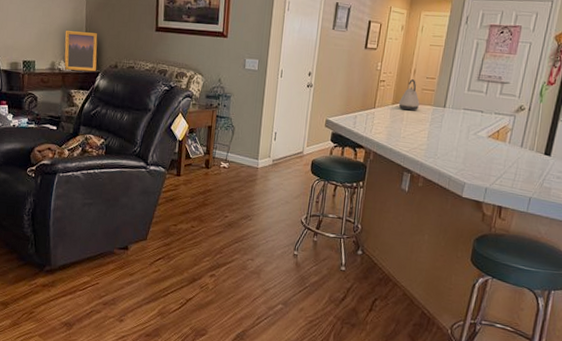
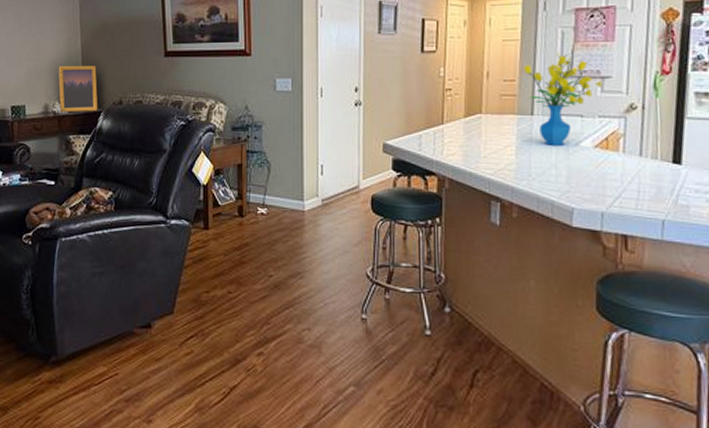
kettle: present [398,79,420,111] -> none [472,84,500,123]
bouquet: none [443,59,502,134] -> present [523,53,602,145]

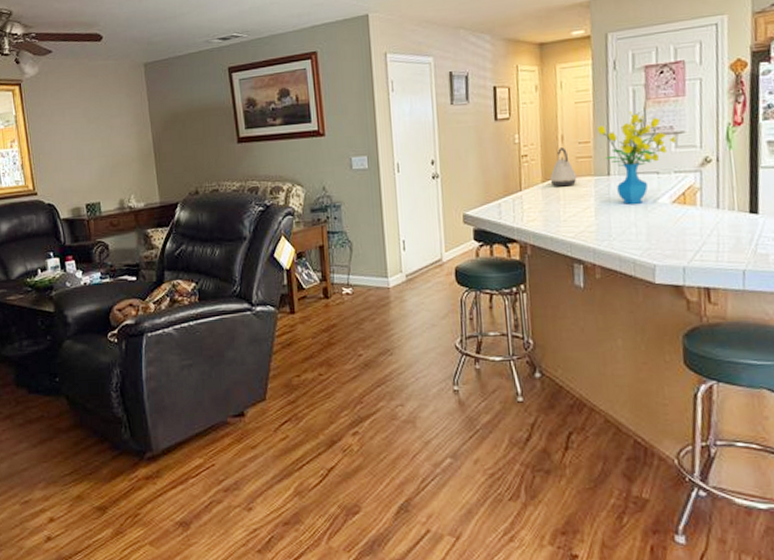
picture frame: present [58,66,98,113] -> none [131,157,175,207]
kettle: none [472,84,500,123] -> present [549,147,577,187]

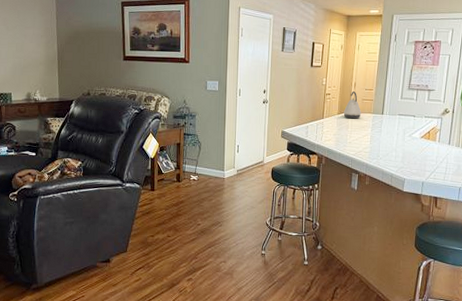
bouquet: present [597,111,676,204] -> none [379,72,429,136]

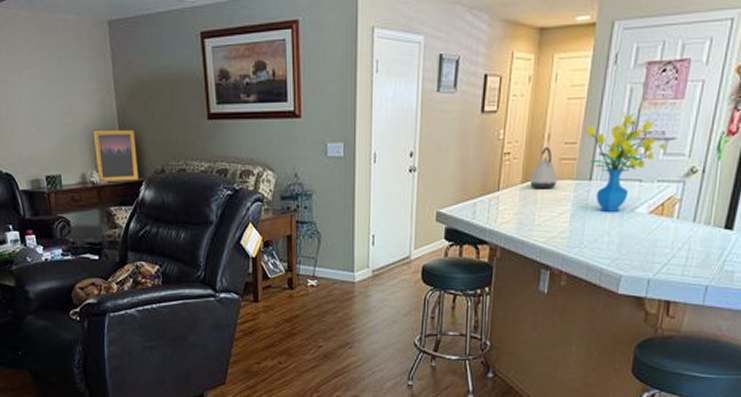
picture frame: none [38,64,71,100] -> present [93,130,139,183]
bouquet: none [379,72,429,136] -> present [586,112,666,212]

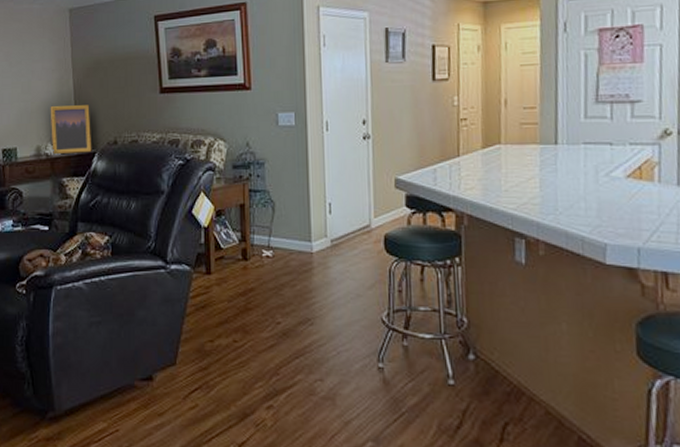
kettle: present [529,147,558,189] -> none [490,112,521,154]
bouquet: present [586,112,666,212] -> none [544,77,632,176]

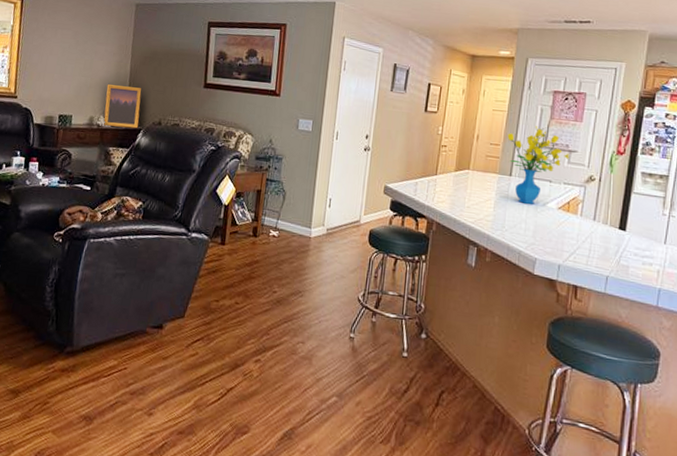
bouquet: none [544,77,632,176] -> present [507,126,569,204]

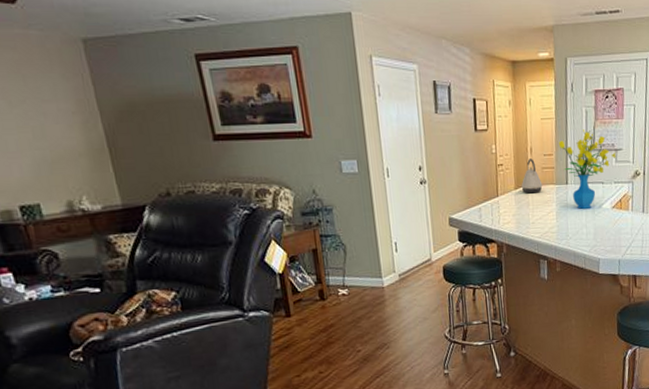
picture frame: present [103,84,142,129] -> none [77,153,141,210]
kettle: none [461,145,485,179] -> present [521,159,543,194]

